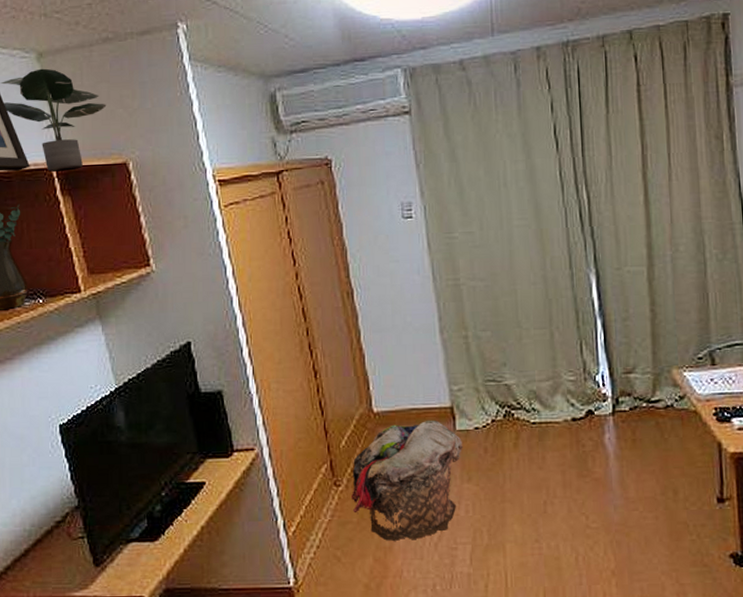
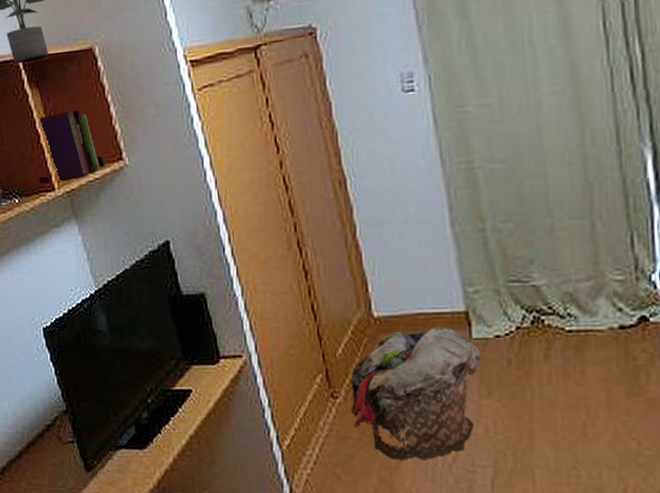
books: none [64,218,133,286] -> present [38,109,106,184]

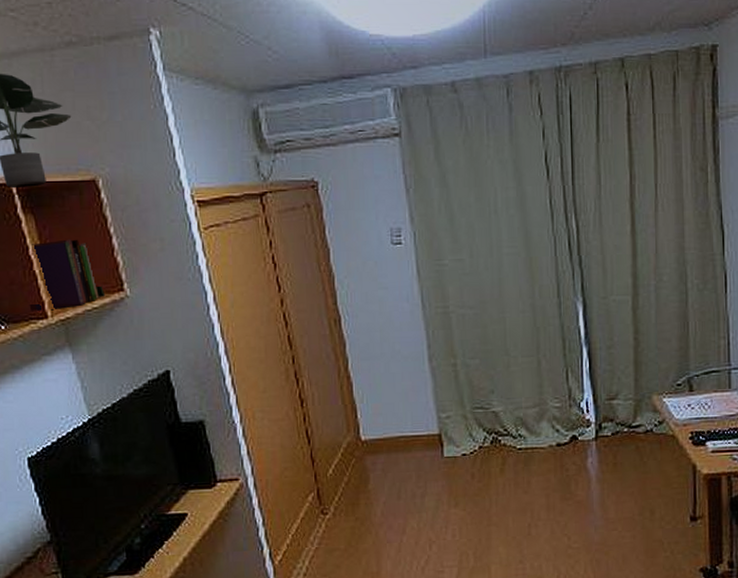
laundry basket: present [351,327,482,460] -> none [339,448,451,567]

